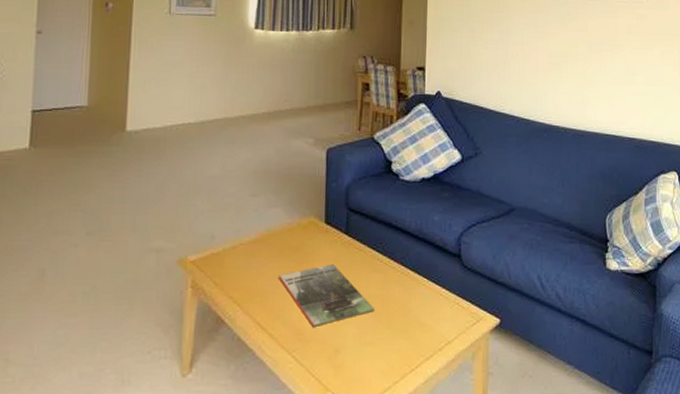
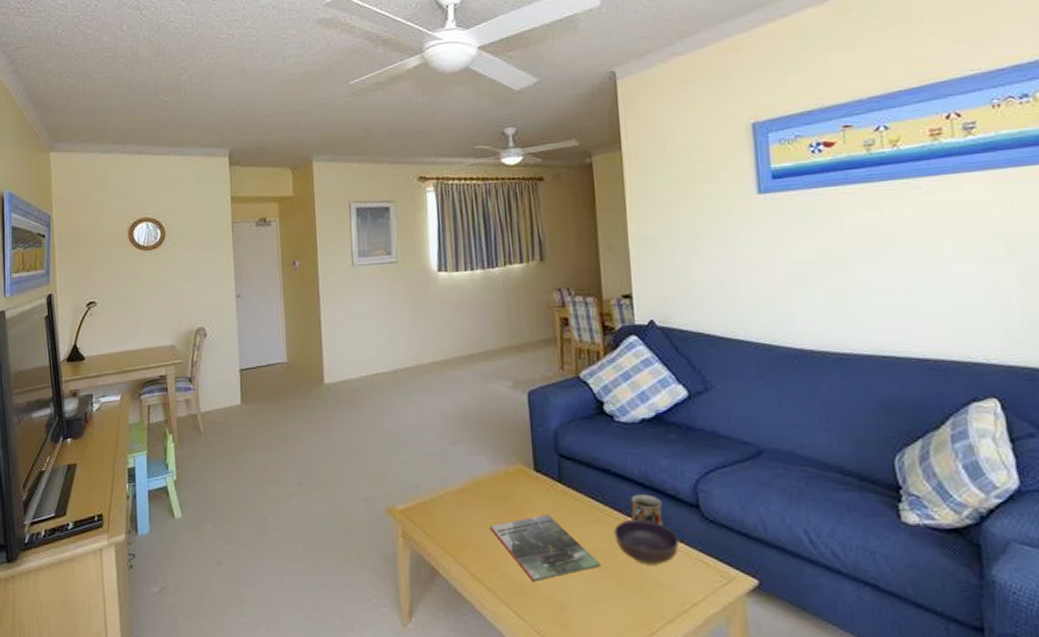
bowl: none [389,268,442,309] -> present [614,519,680,565]
mug: none [404,246,431,274] -> present [630,494,664,527]

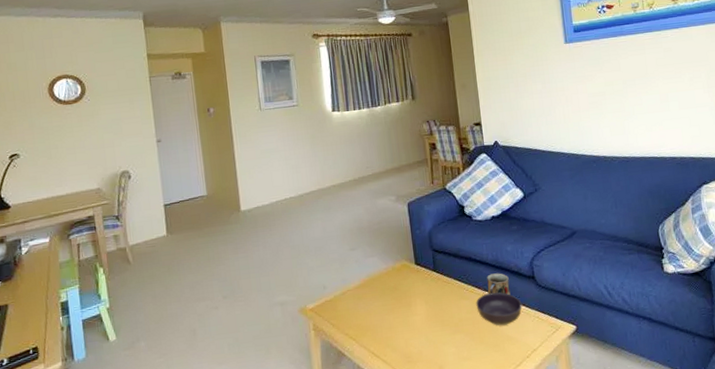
magazine: present [489,515,601,582] -> none [383,297,468,351]

